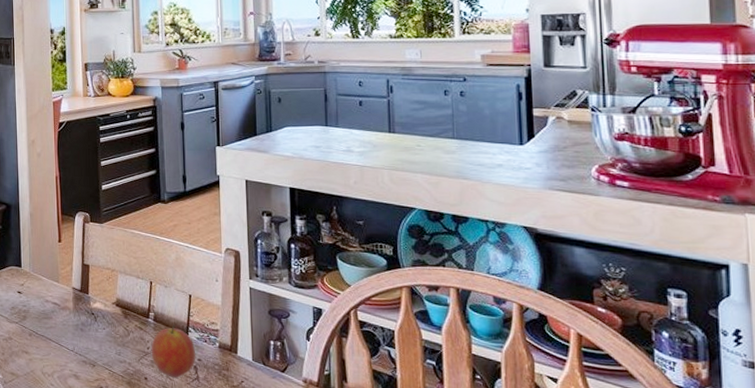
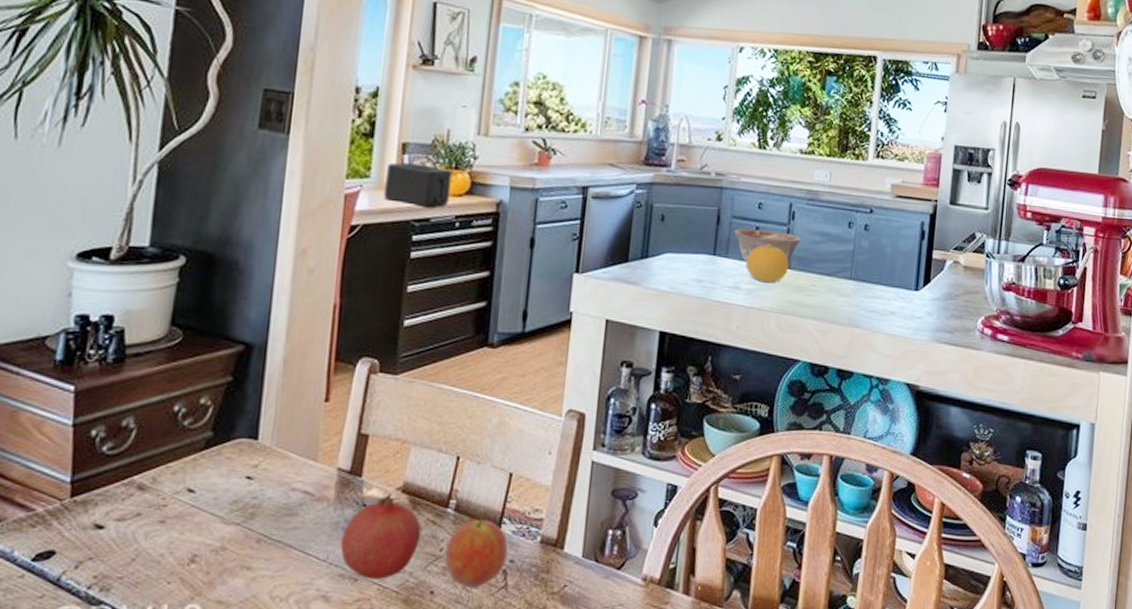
toaster: none [77,77,121,107] -> present [383,162,453,208]
fruit: none [81,305,134,366] -> present [340,492,422,579]
ceramic bowl: none [341,103,402,129] -> present [734,229,802,261]
fruit: none [355,114,394,146] -> present [746,244,789,283]

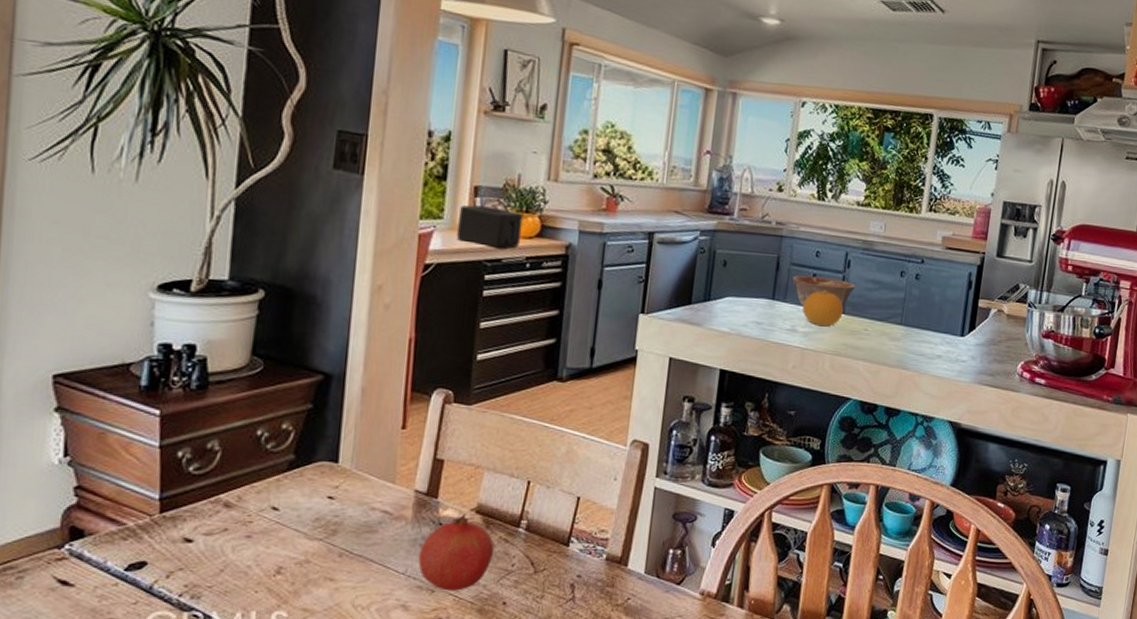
fruit: present [444,513,508,588] -> none [516,533,575,600]

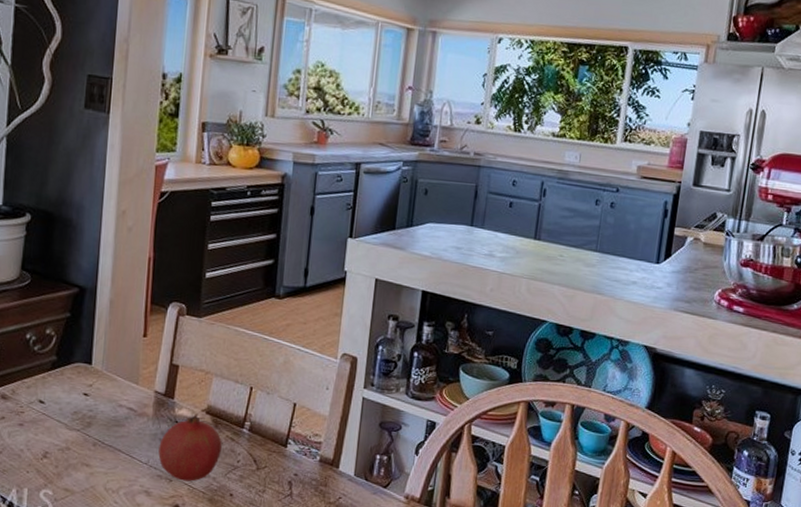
toaster: present [456,204,524,249] -> none [187,139,245,179]
ceramic bowl: present [792,275,856,306] -> none [490,203,551,233]
fruit: present [802,290,844,327] -> none [500,218,540,252]

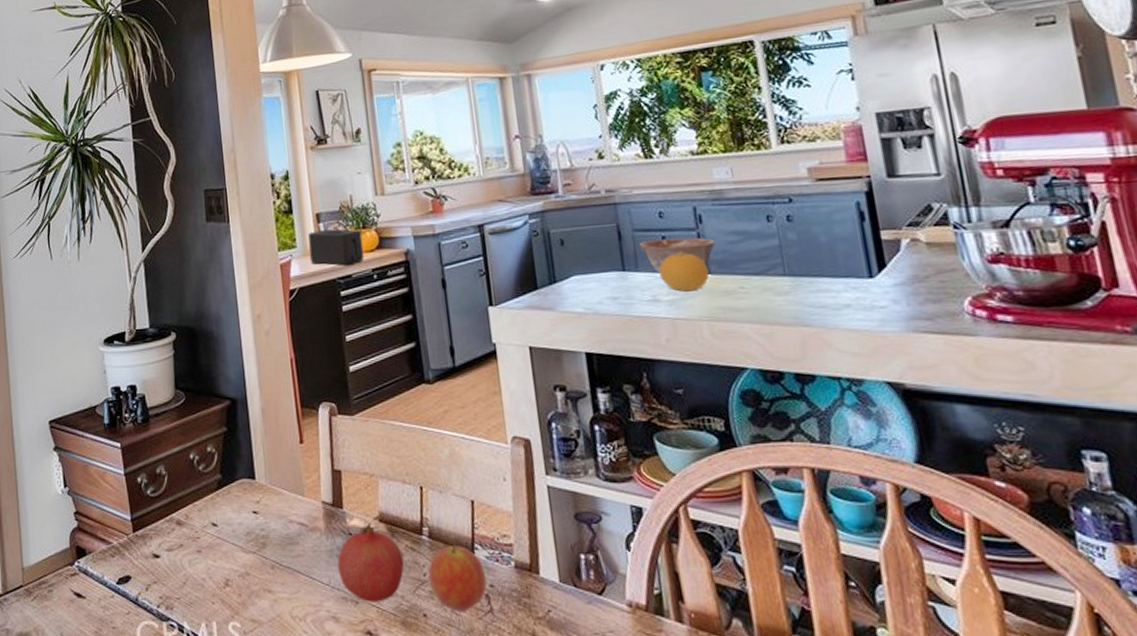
toaster: none [187,139,245,179] -> present [308,229,365,266]
fruit: none [241,434,293,494] -> present [428,540,487,612]
ceramic bowl: none [490,203,551,233] -> present [639,237,716,272]
fruit: none [500,218,540,252] -> present [659,252,710,292]

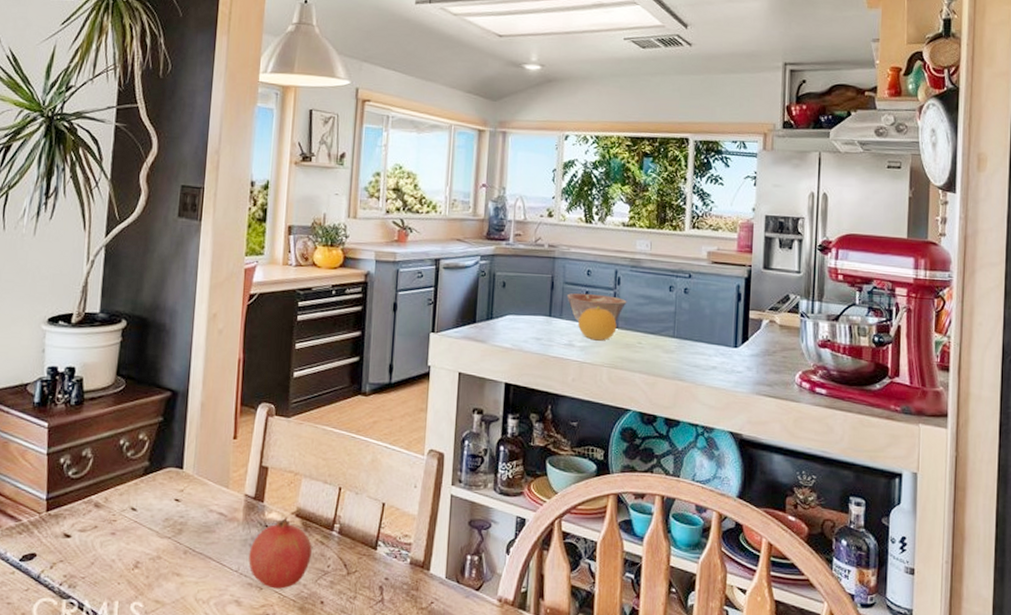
toaster: present [308,229,365,266] -> none [274,242,329,279]
fruit: present [428,540,487,612] -> none [331,537,383,601]

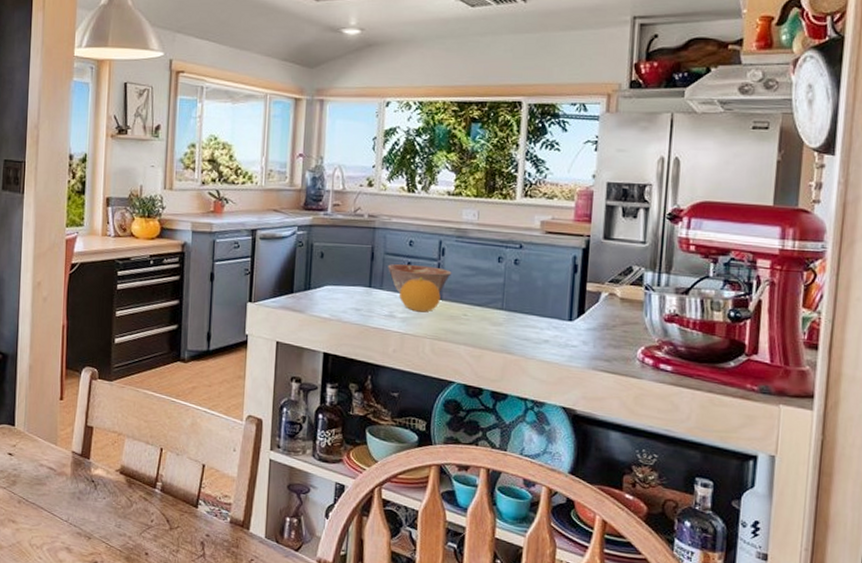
fruit: present [248,516,313,589] -> none [77,472,137,540]

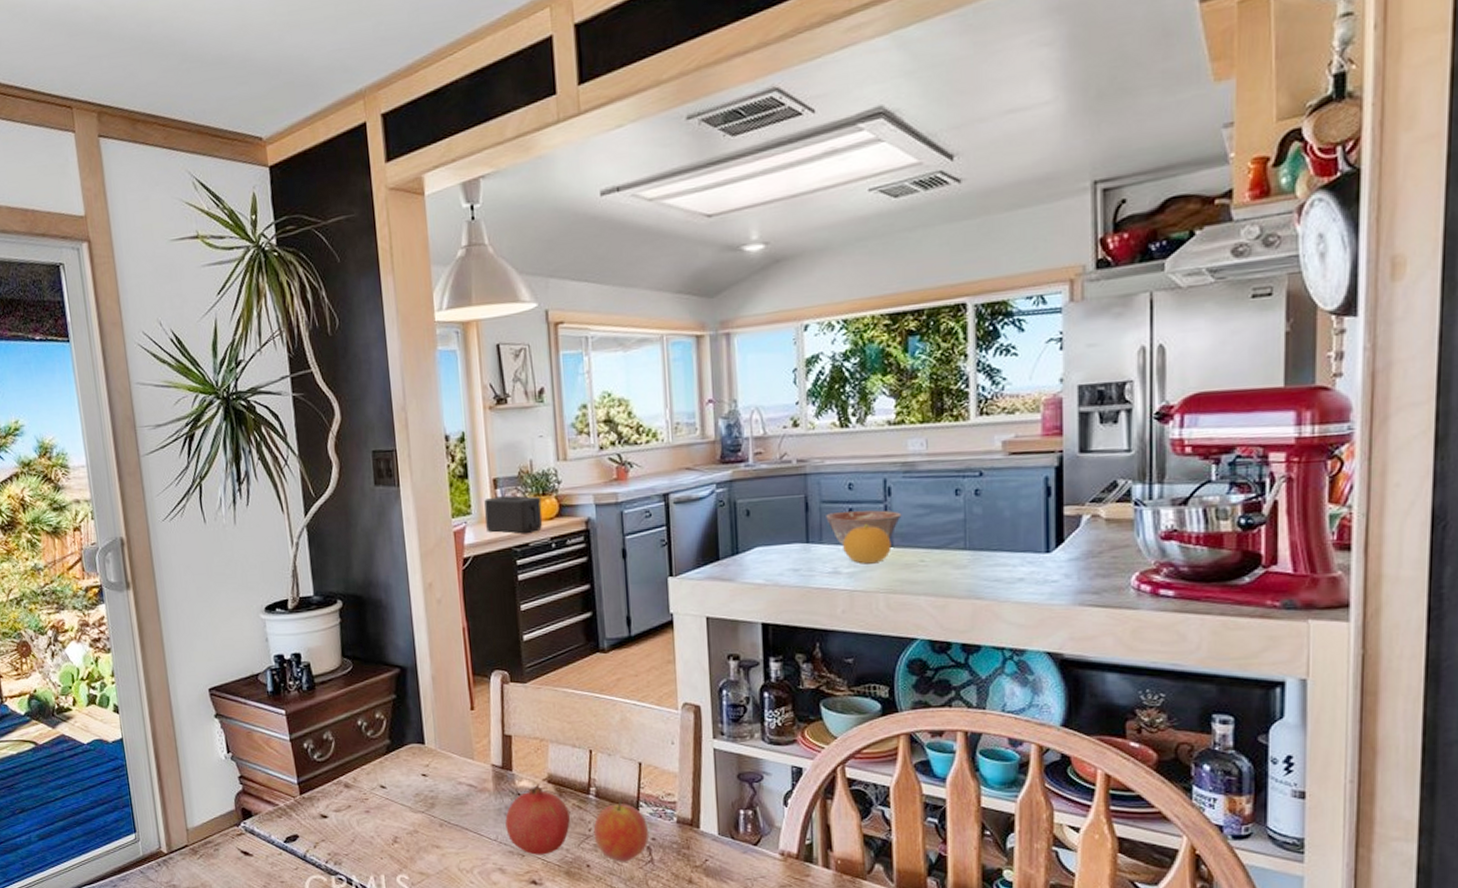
fruit: none [77,472,137,540] -> present [505,782,571,855]
toaster: none [94,213,146,249] -> present [484,495,543,534]
fruit: none [155,495,204,554] -> present [593,798,649,862]

